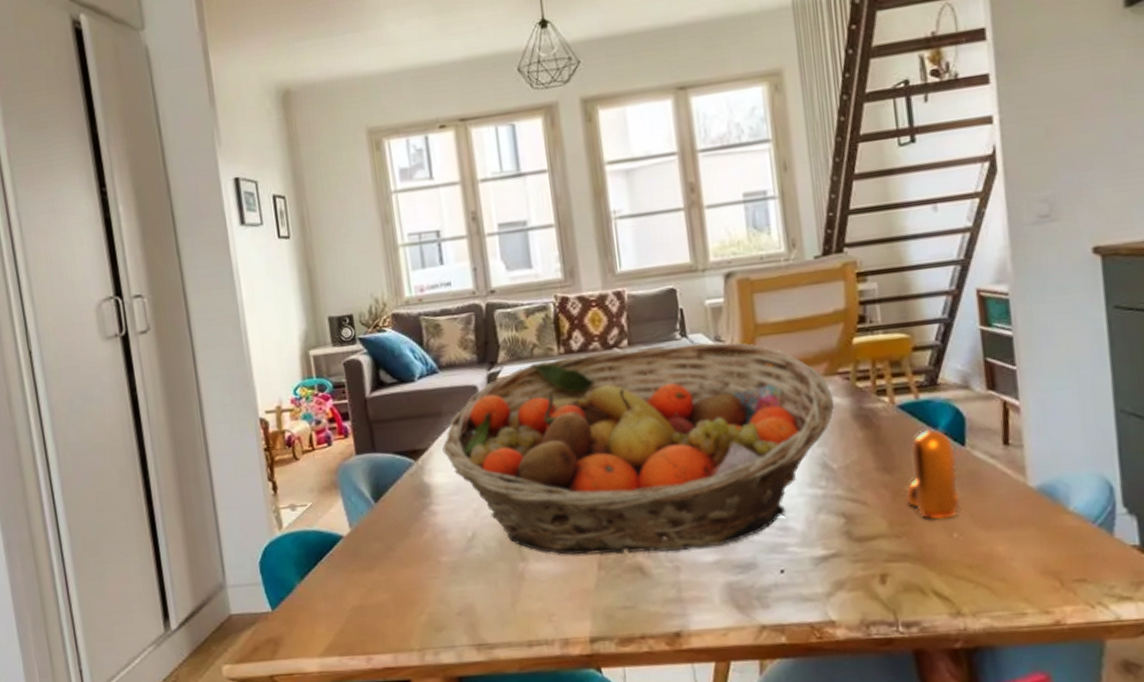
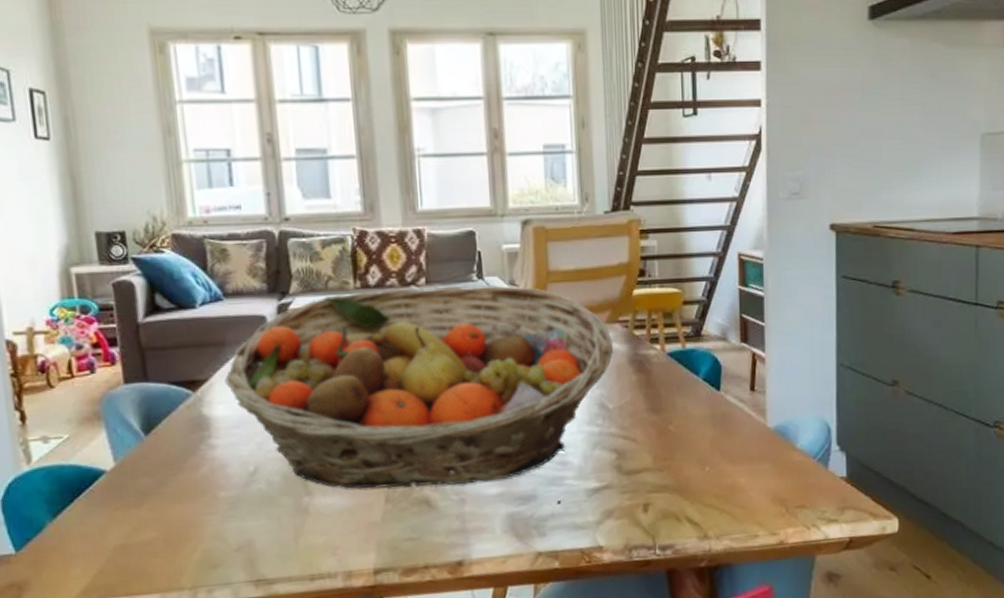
pepper shaker: present [904,429,960,520] -> none [668,375,713,456]

